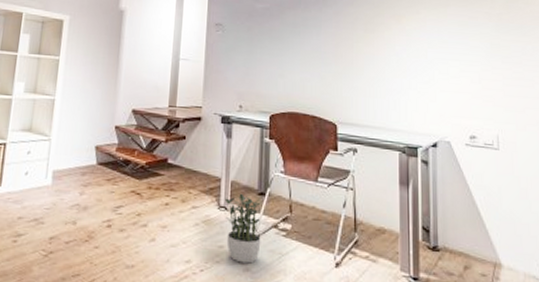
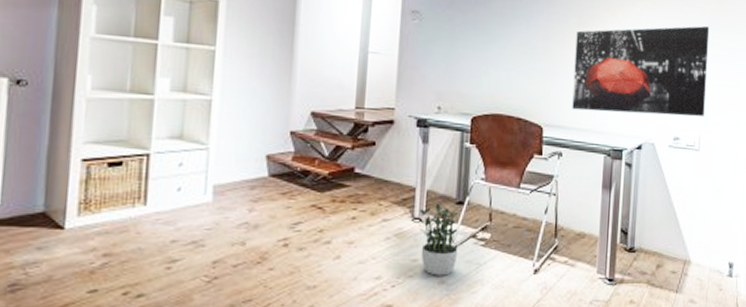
wall art: none [364,29,500,116] -> present [572,25,710,117]

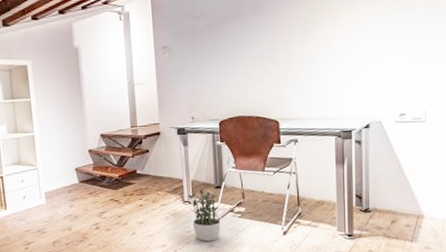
wall art: present [572,25,710,117] -> none [300,9,430,104]

